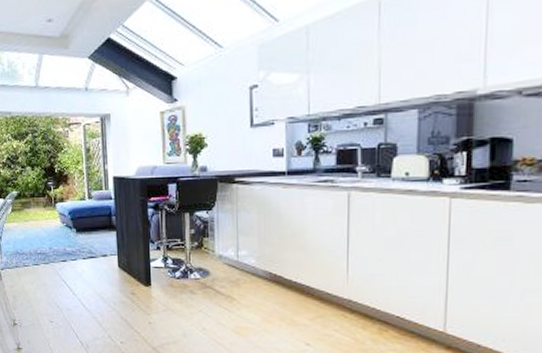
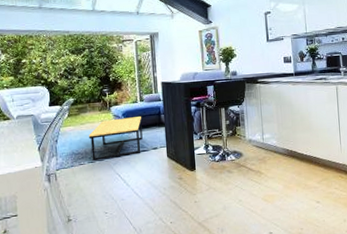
coffee table: none [32,217,91,263] -> present [88,116,143,161]

